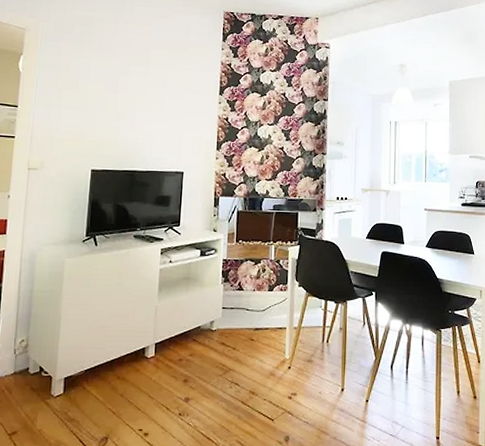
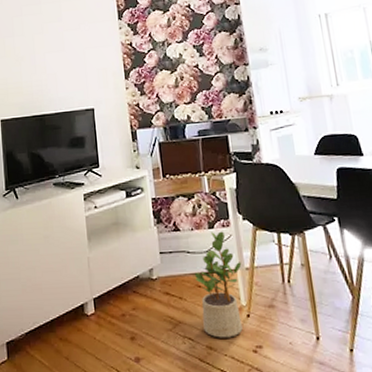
potted plant: none [249,294,291,385] -> present [194,231,243,338]

